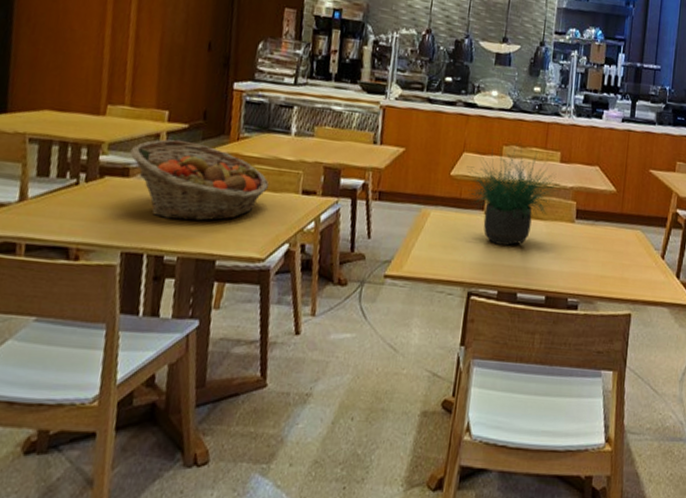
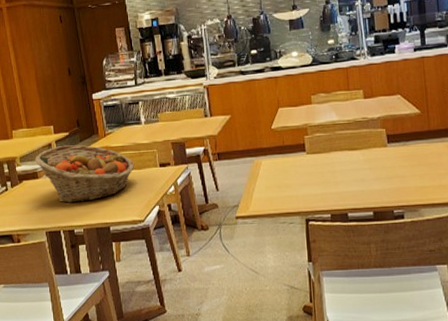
potted plant: present [465,141,560,246] -> none [284,89,367,178]

